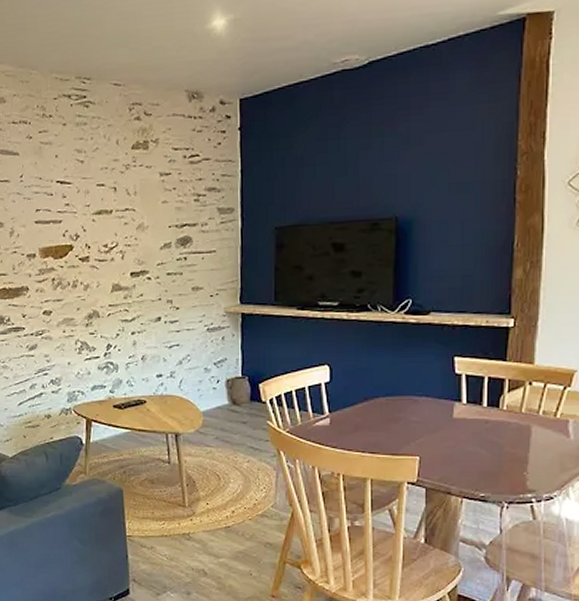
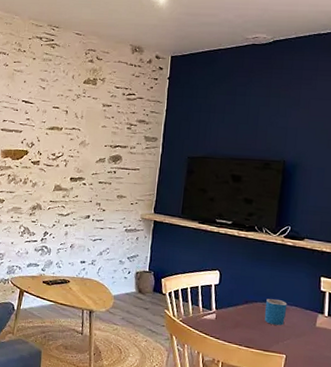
mug: none [388,391,416,422] -> present [264,299,288,326]

